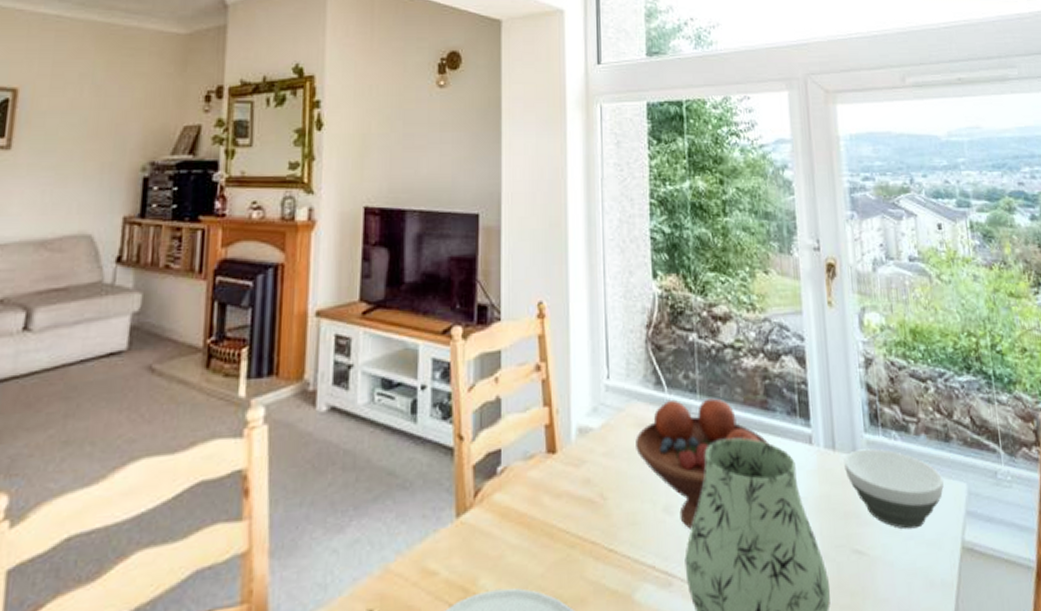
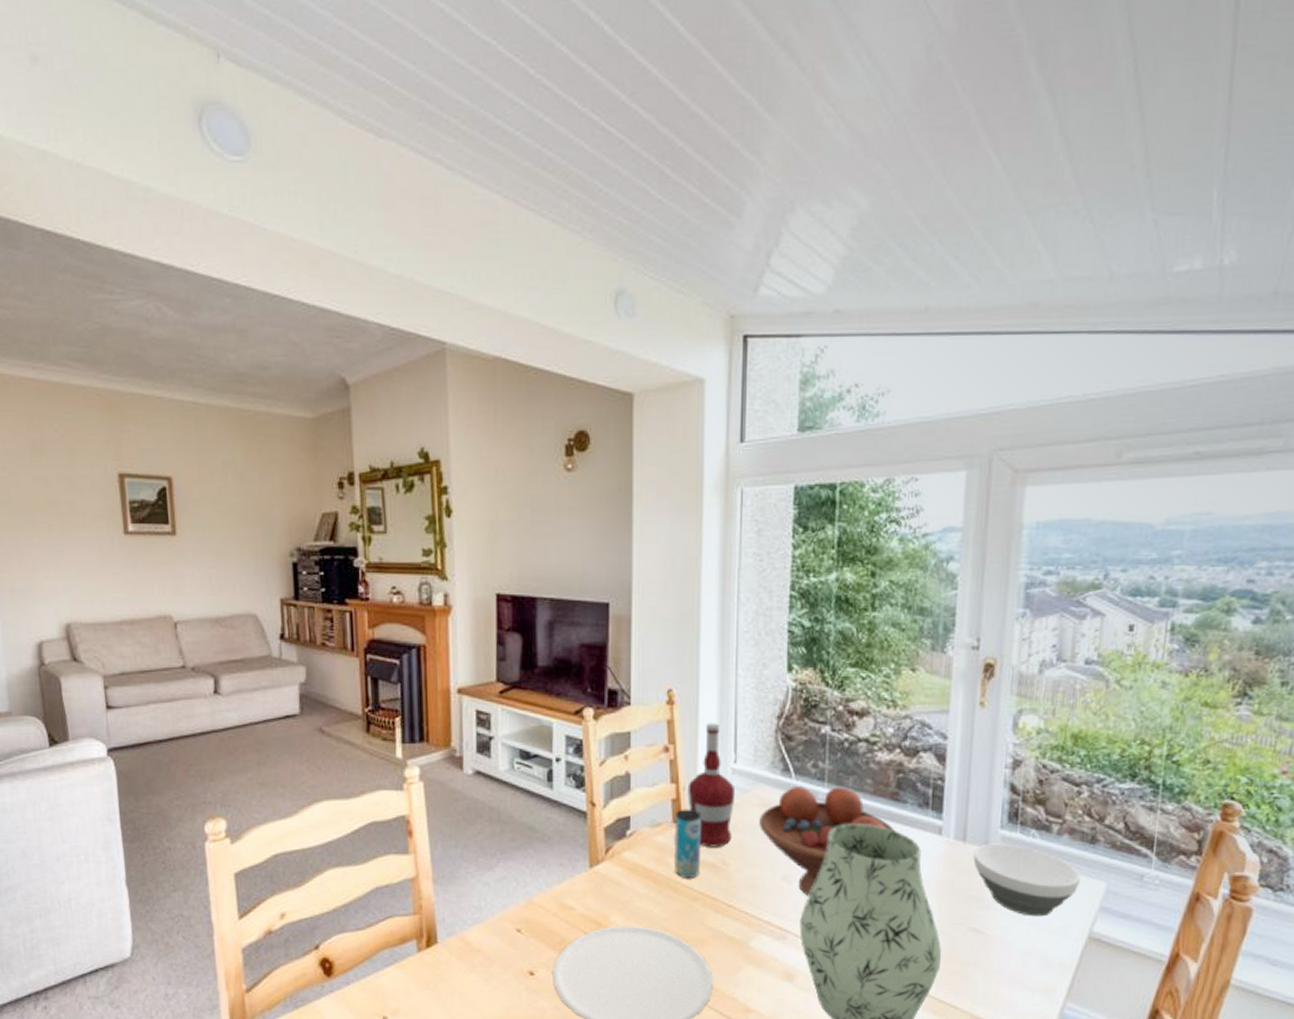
beverage can: none [549,435,577,520] -> present [675,809,701,878]
alcohol: none [561,336,609,480] -> present [687,723,734,847]

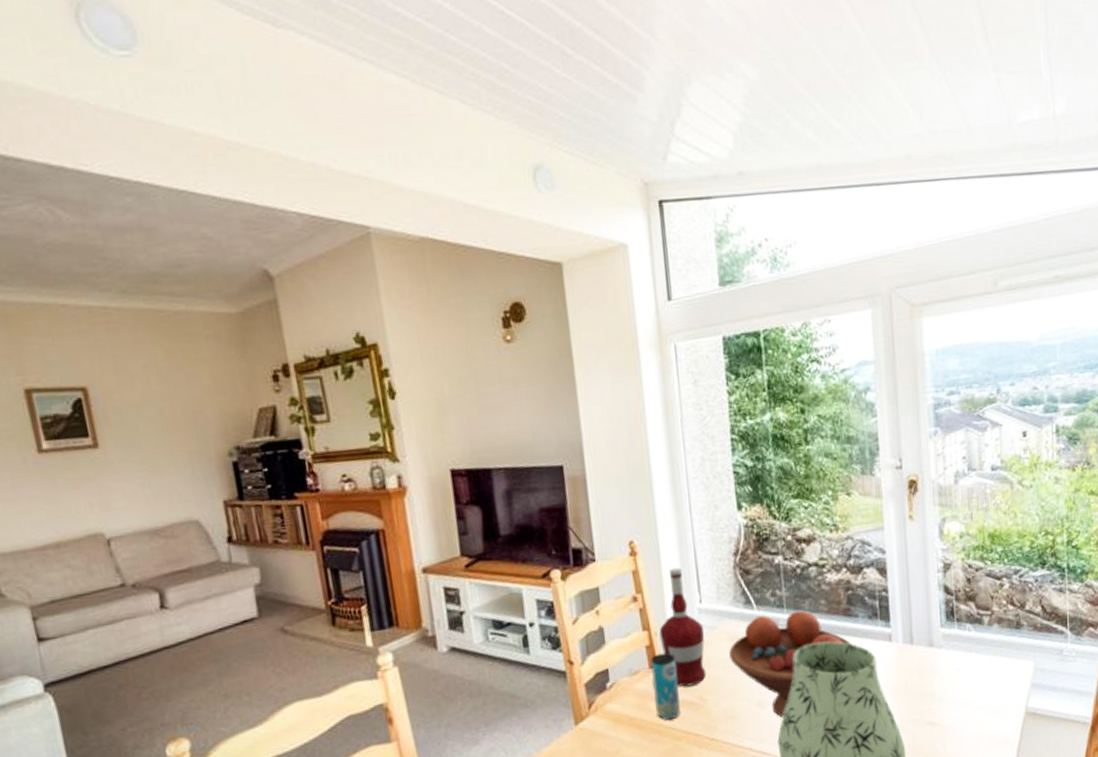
bowl: present [973,843,1081,917] -> none [921,639,1012,703]

